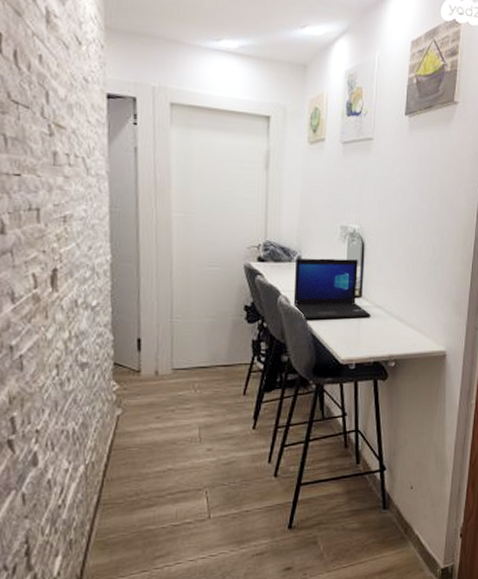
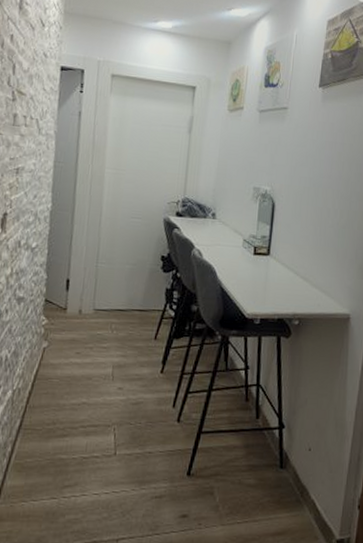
laptop: present [293,258,371,320] -> none [205,215,278,275]

